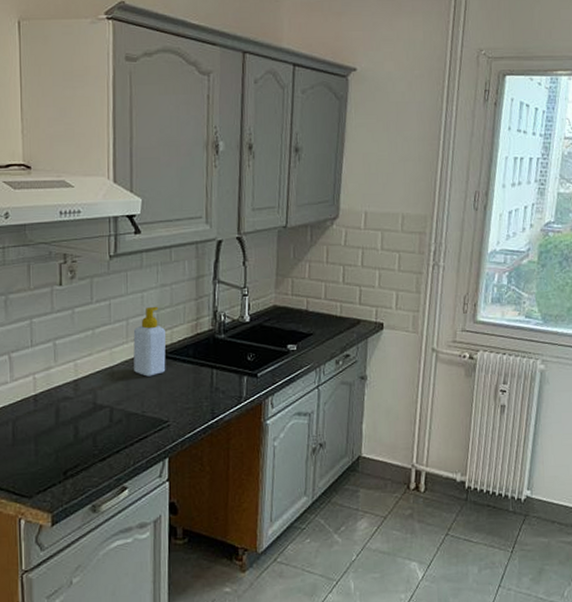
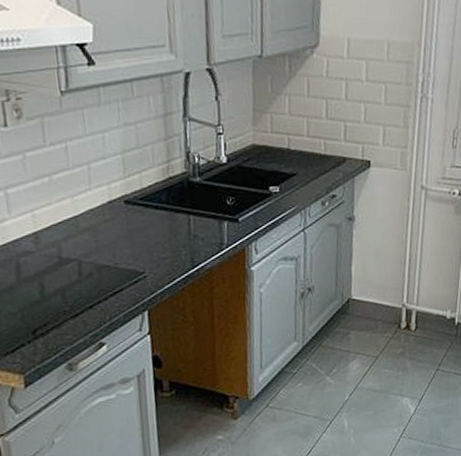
soap bottle: present [133,306,166,377] -> none [96,148,137,226]

